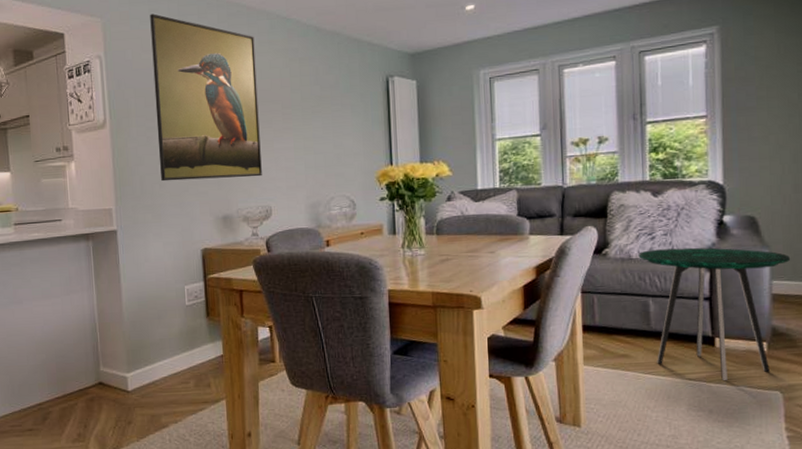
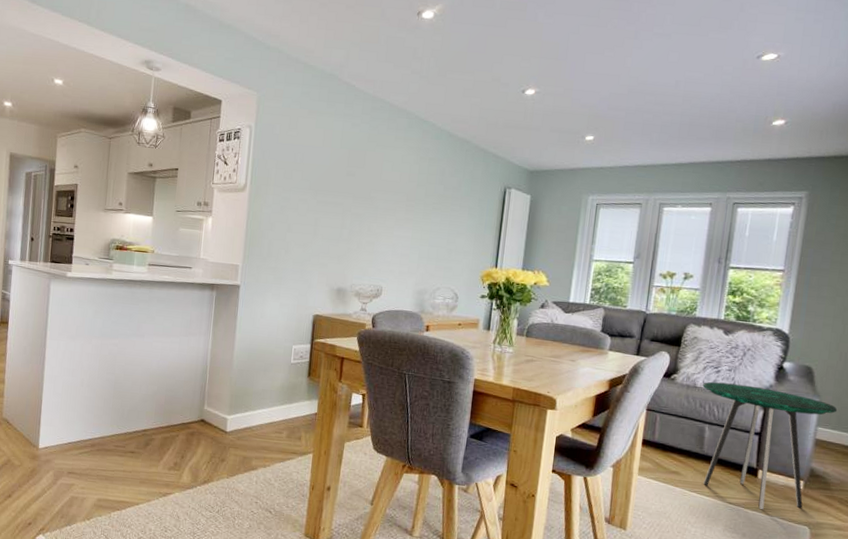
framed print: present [150,13,262,182] -> none [287,96,392,259]

